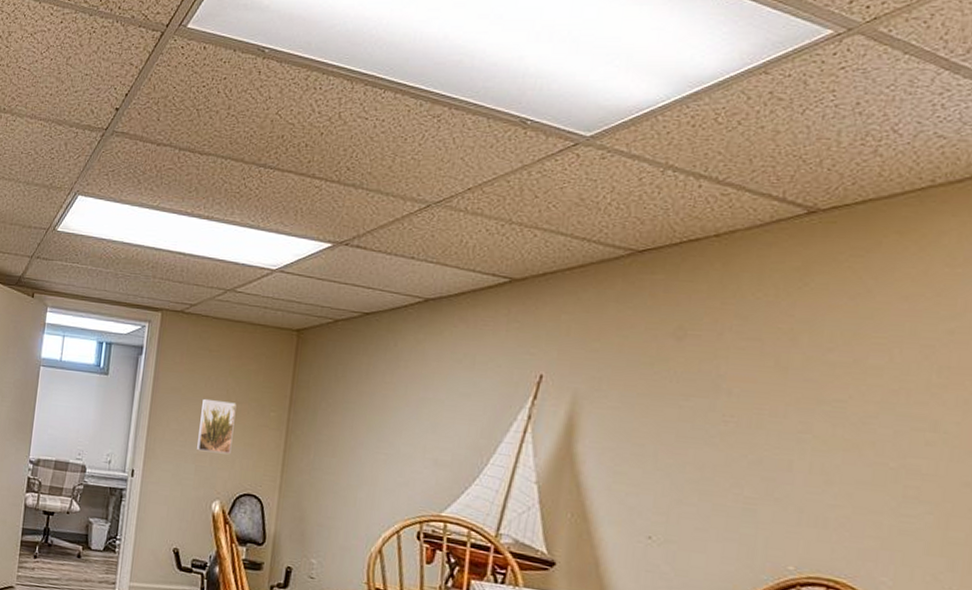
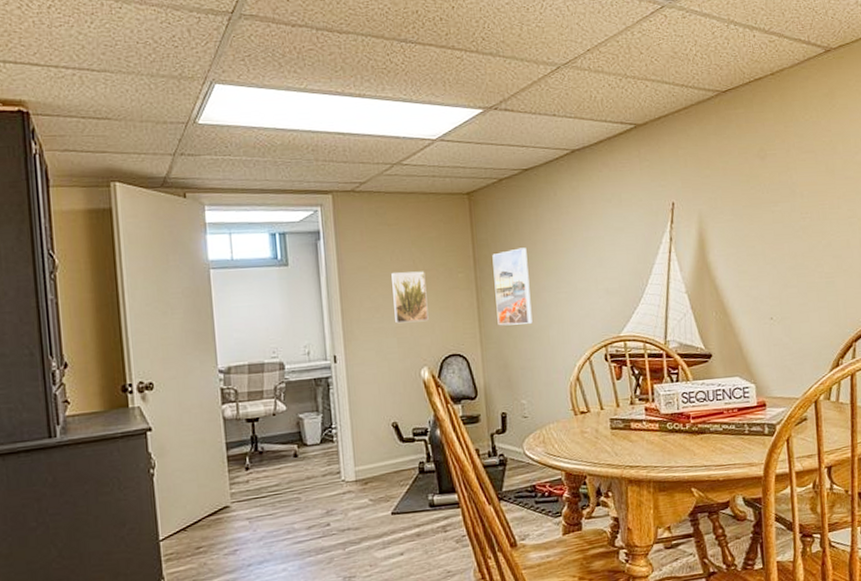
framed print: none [302,396,351,480] -> present [492,247,533,326]

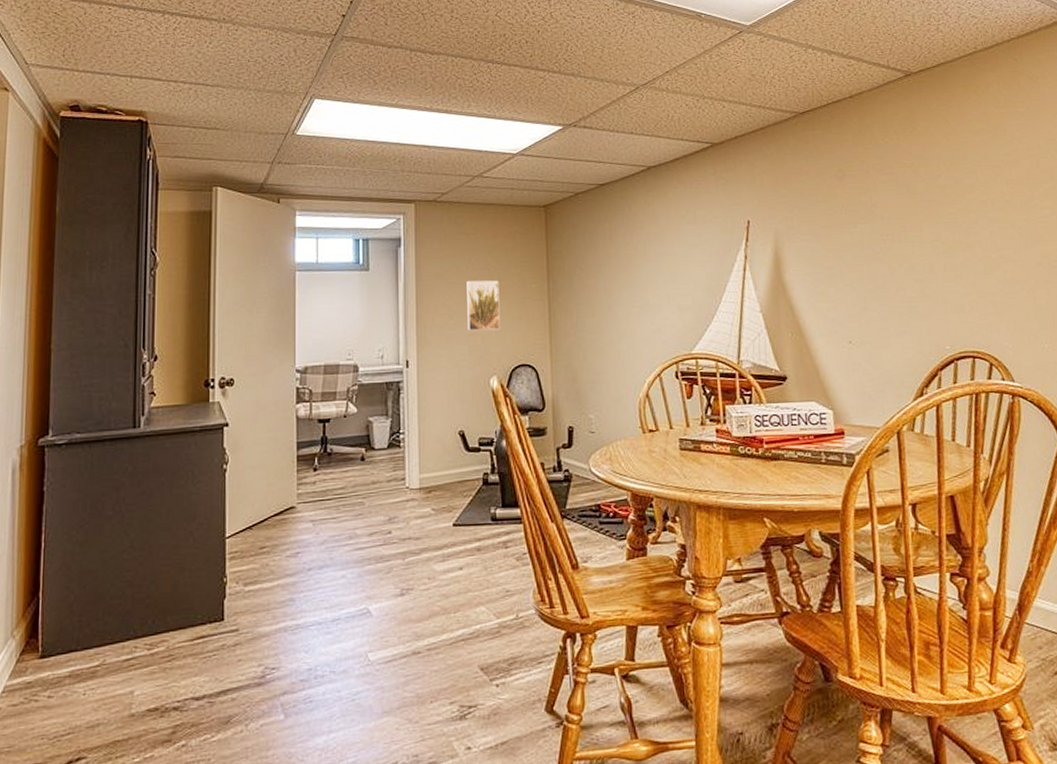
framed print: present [492,247,533,326] -> none [566,261,603,338]

